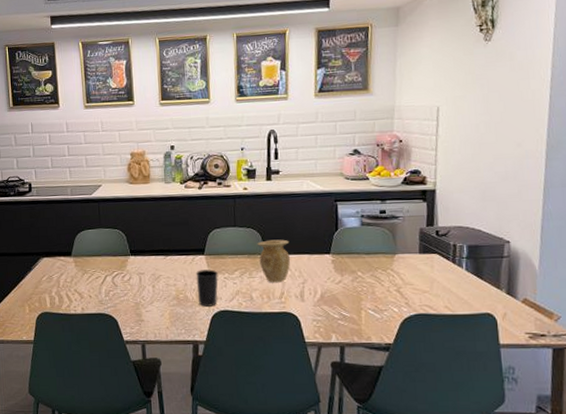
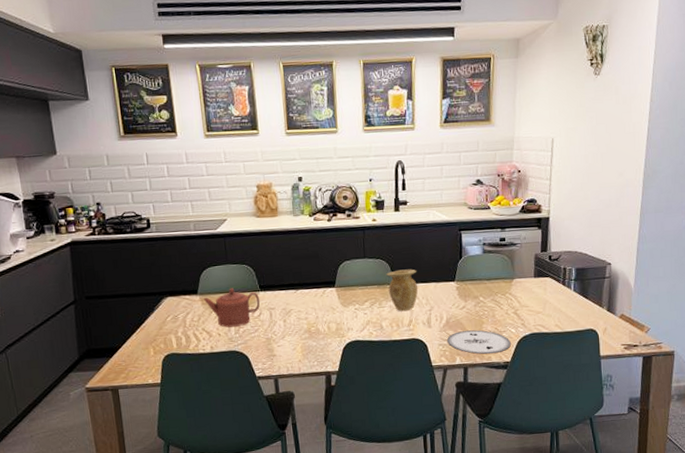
teapot: none [76,251,131,290] -> present [203,288,261,328]
cup: present [196,269,218,307] -> none [327,301,349,338]
plate: none [322,307,393,333] -> present [447,330,511,354]

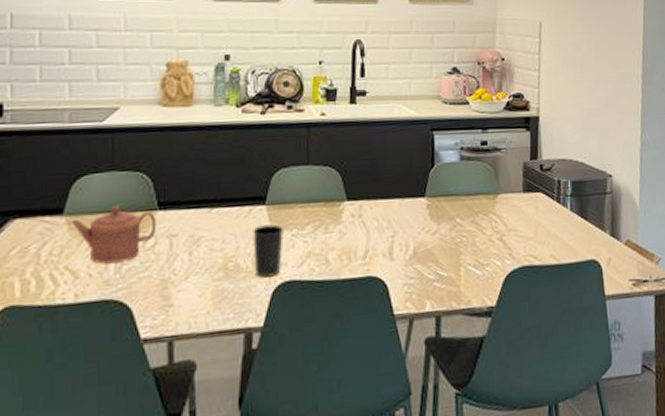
cup: none [327,301,349,338] -> present [253,224,284,278]
vase: present [386,269,418,312] -> none [336,180,377,239]
plate: present [447,330,511,354] -> none [414,263,496,297]

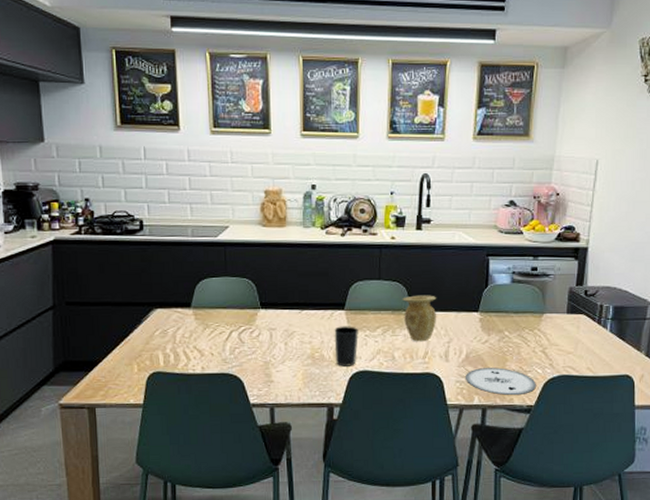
teapot: present [71,205,157,265] -> none [197,303,260,347]
vase: none [336,180,377,239] -> present [403,295,437,342]
plate: none [414,263,496,297] -> present [466,368,536,395]

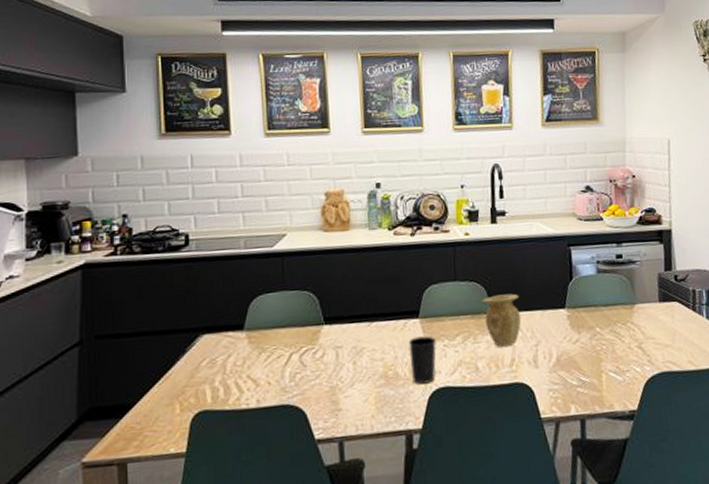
plate: present [466,368,536,395] -> none [558,369,637,402]

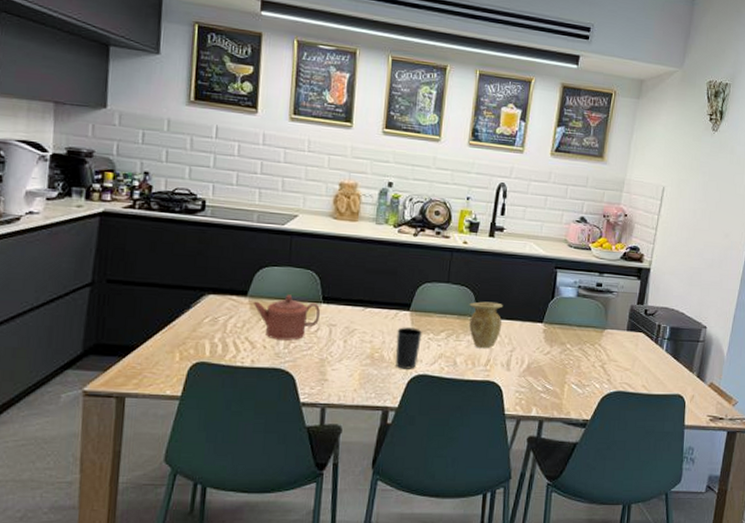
teapot: none [250,321,324,374] -> present [253,294,321,341]

